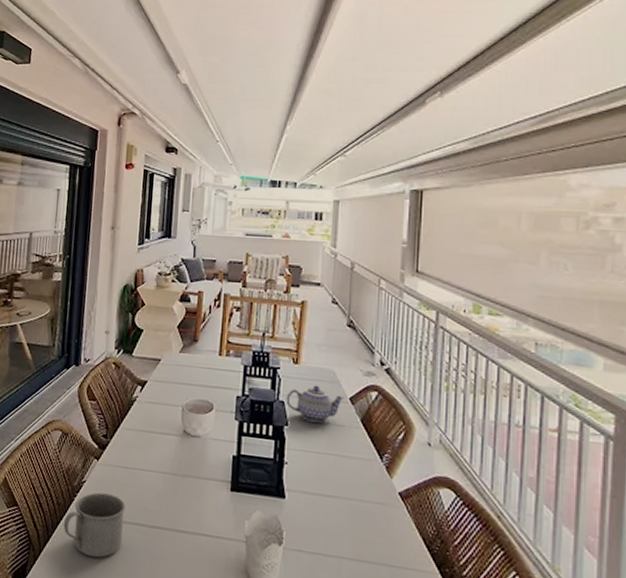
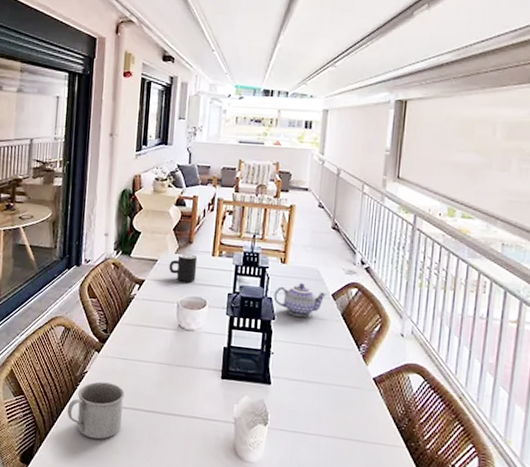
mug: none [173,352,204,384] -> present [168,253,198,282]

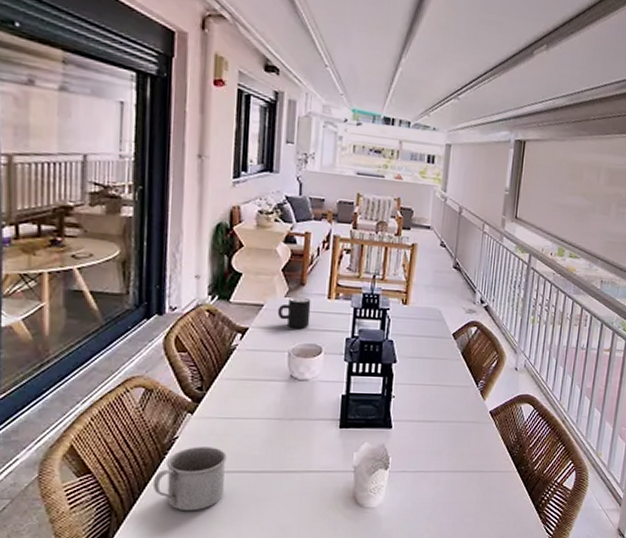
teapot: present [273,282,327,317] -> none [395,323,448,358]

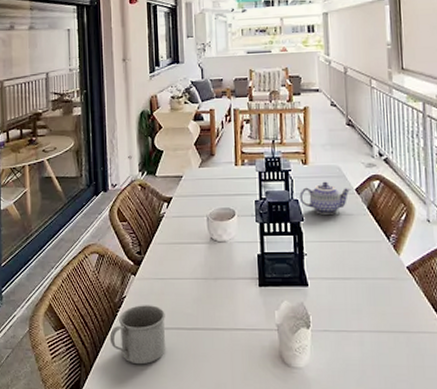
mug: present [277,296,311,328] -> none [194,166,222,194]
teapot: none [395,323,448,358] -> present [299,181,351,215]

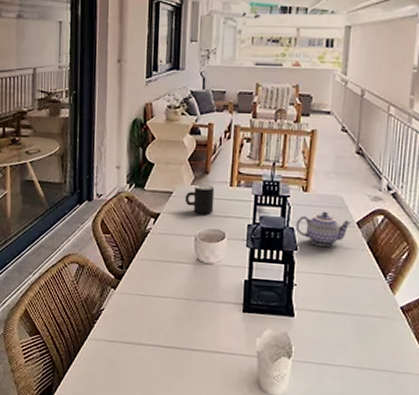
mug: present [109,305,166,365] -> none [84,319,143,377]
mug: none [194,166,222,194] -> present [185,184,215,214]

